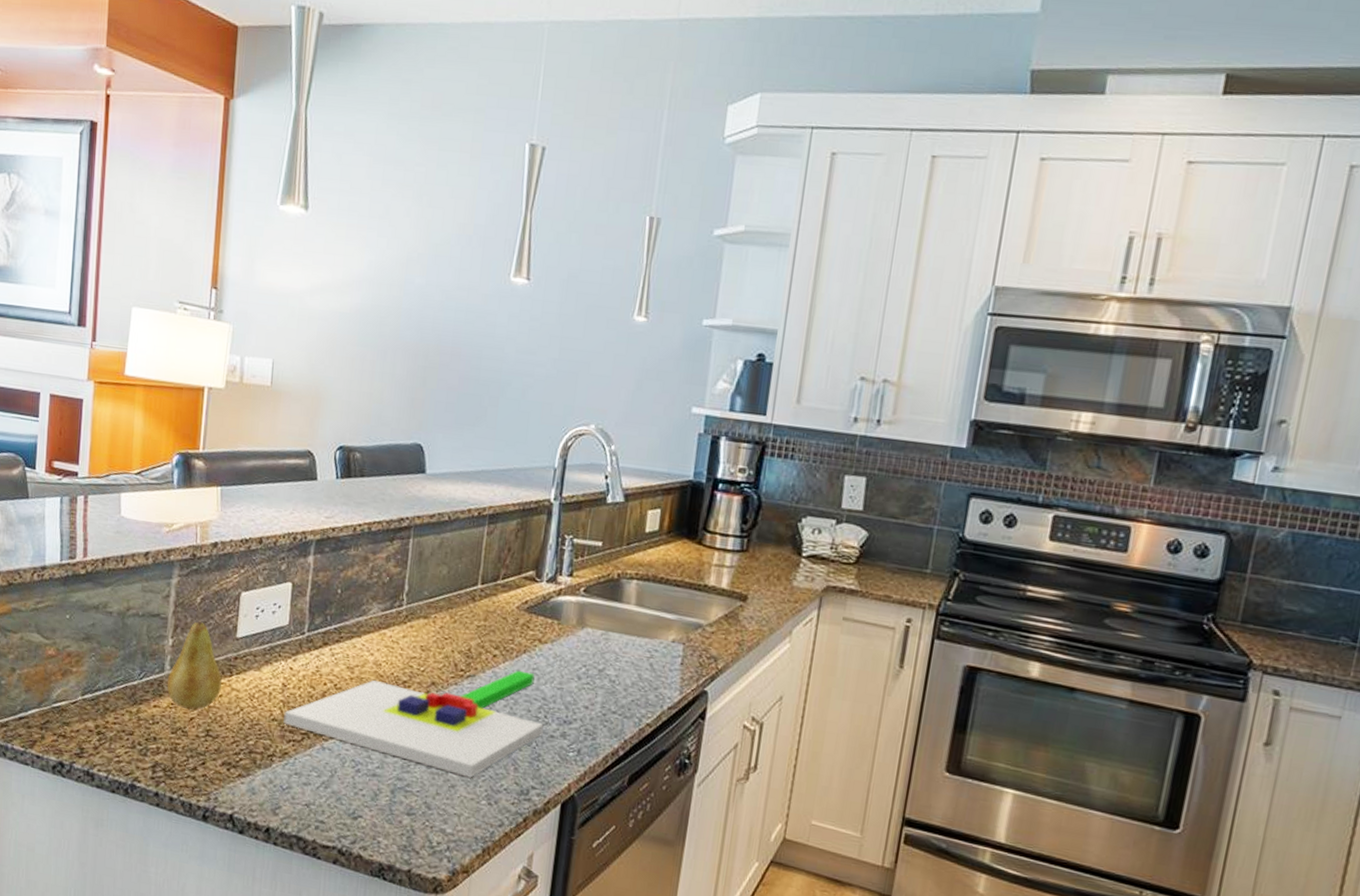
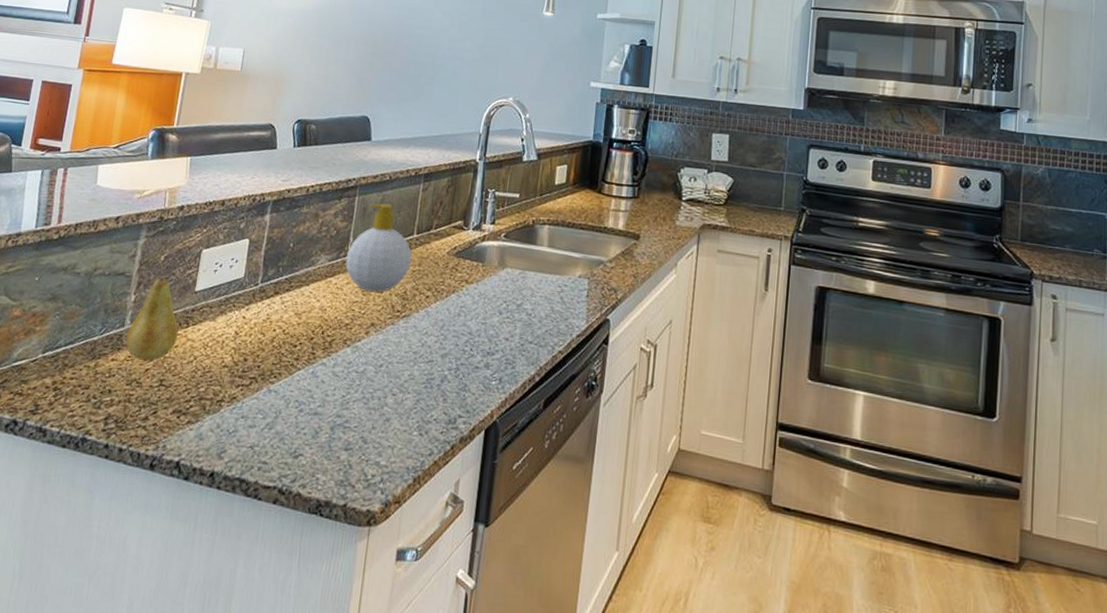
chopping board: present [283,670,544,778] -> none [234,308,470,411]
soap bottle: none [400,547,476,648] -> present [345,203,412,292]

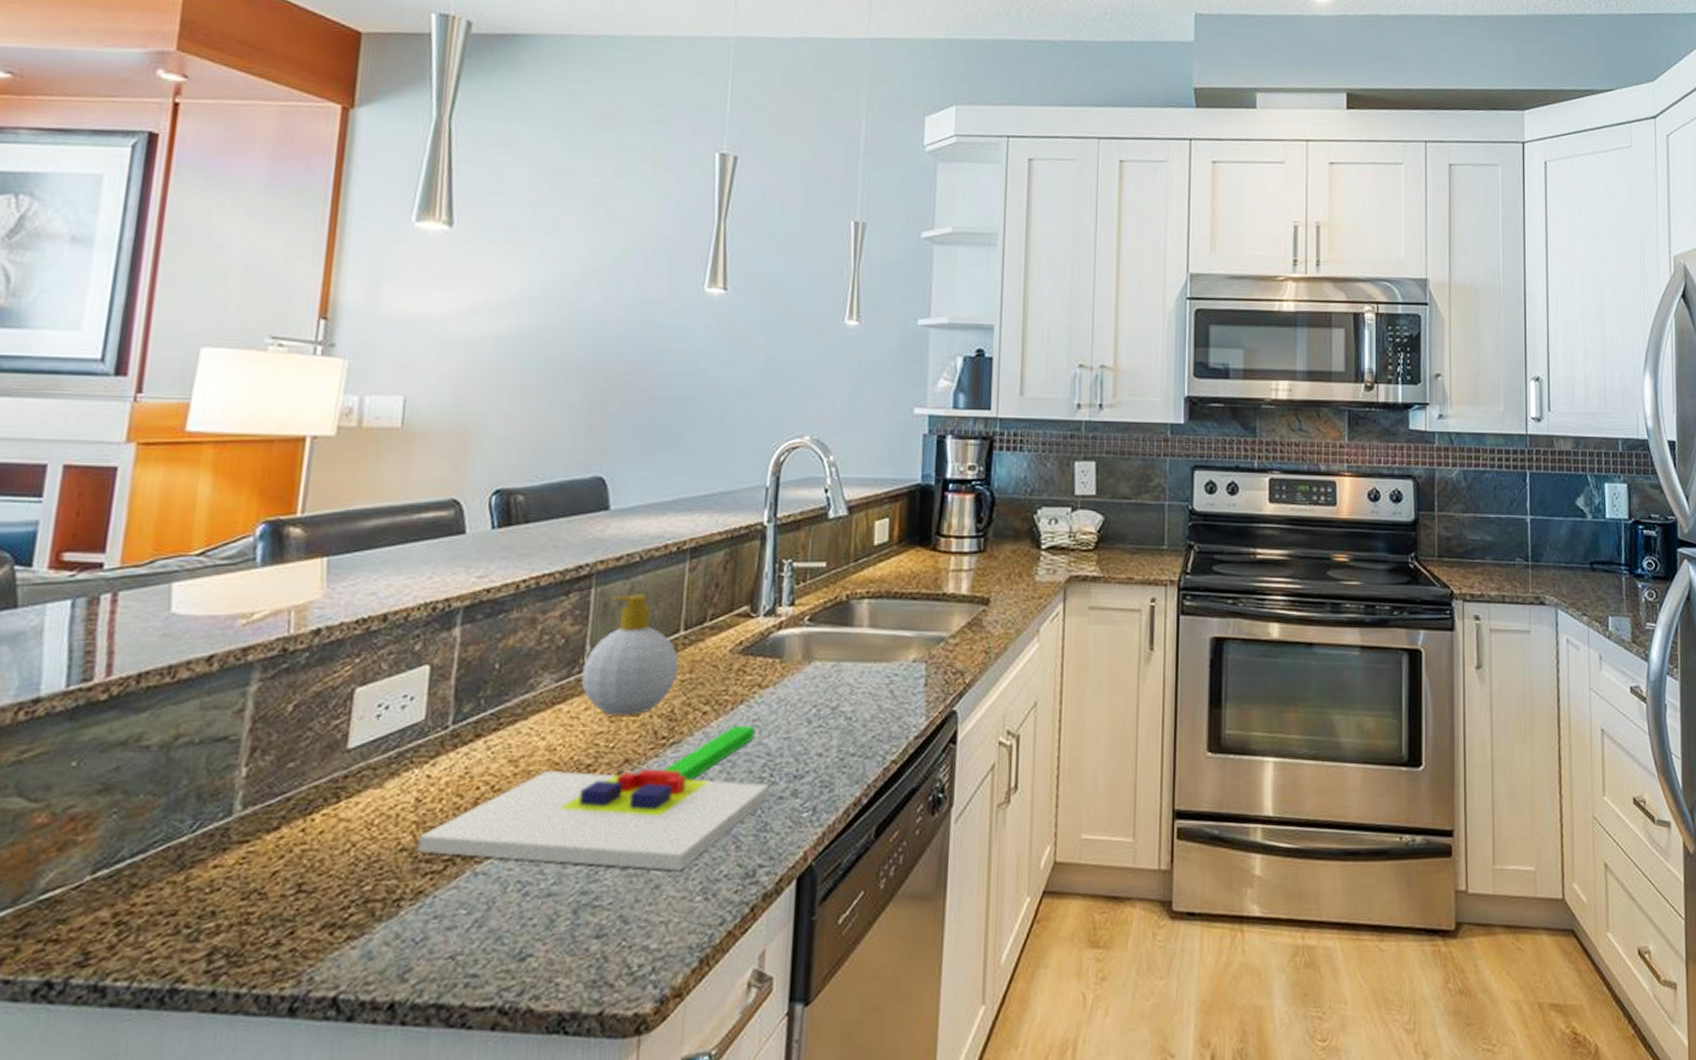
fruit: present [125,277,179,361] -> none [235,735,324,860]
chopping board: none [234,308,470,411] -> present [417,725,770,871]

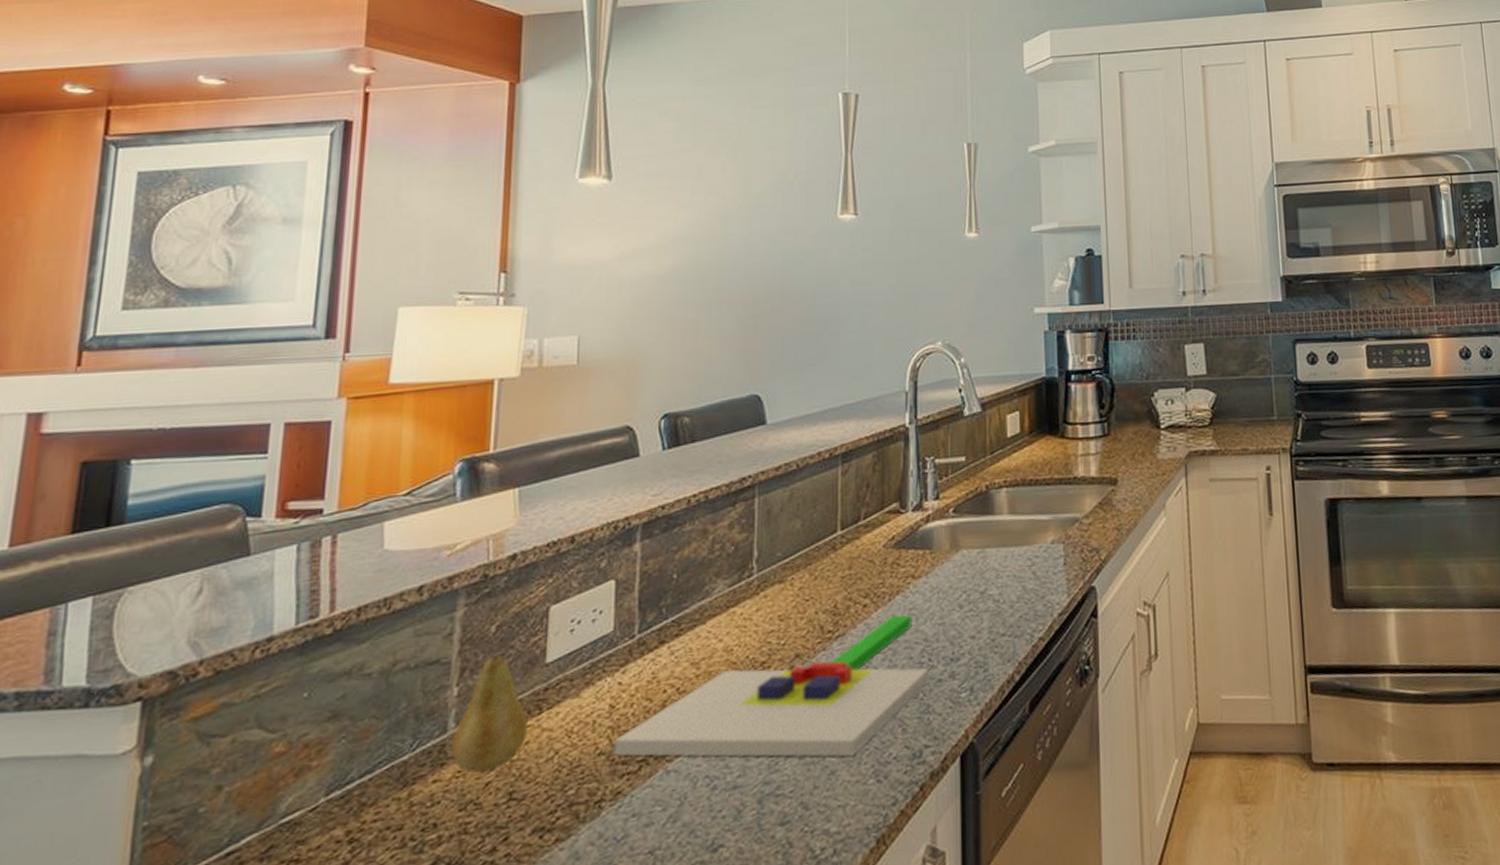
fruit: none [235,735,324,860] -> present [451,654,528,773]
soap bottle: present [581,594,679,716] -> none [751,499,838,615]

